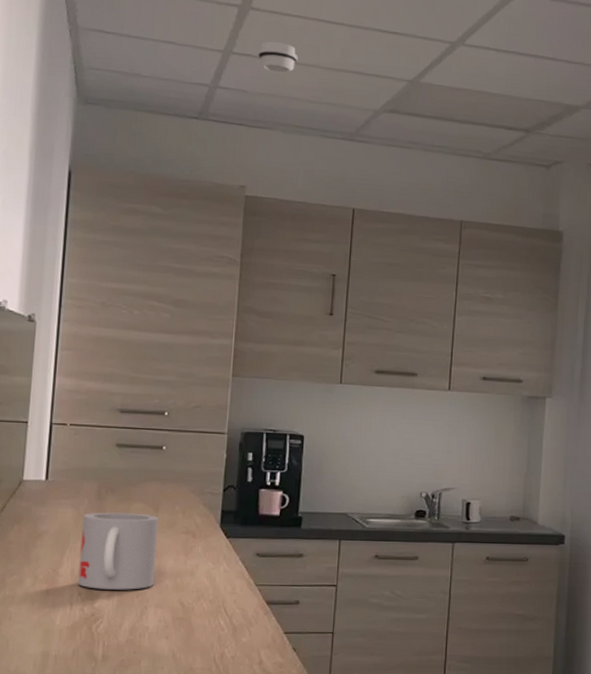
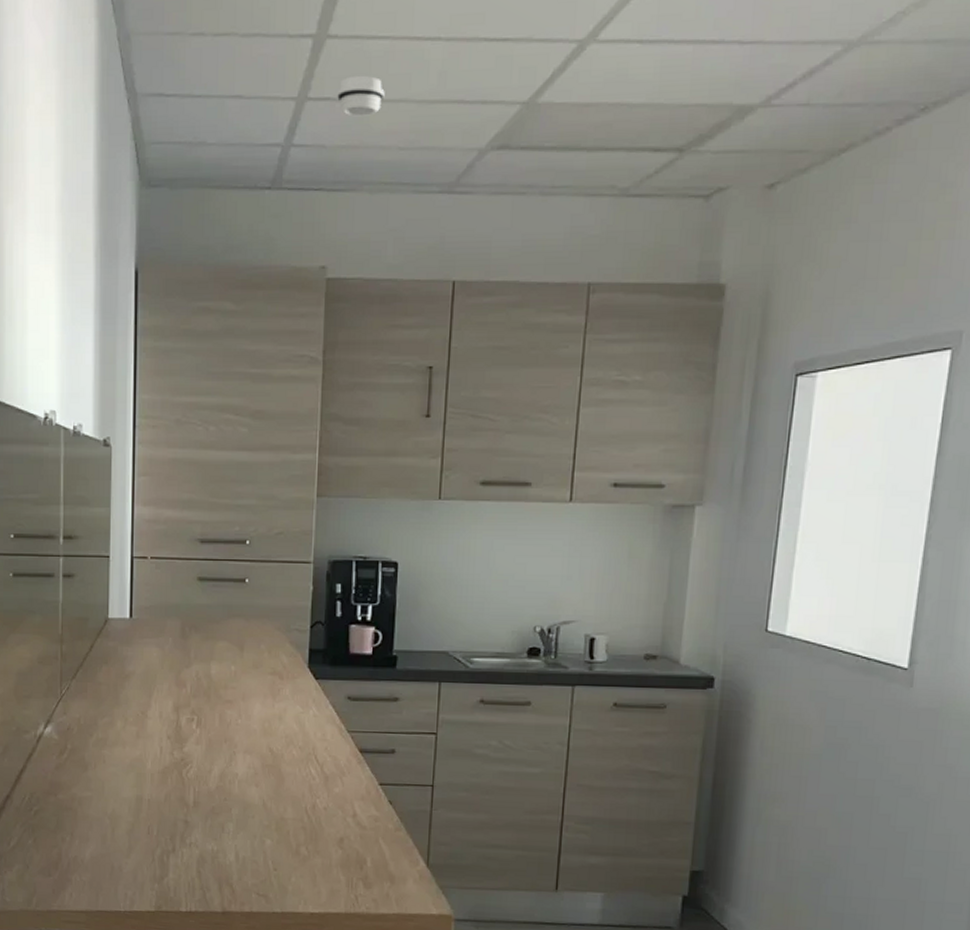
mug: present [78,512,159,590] -> none [167,651,245,735]

